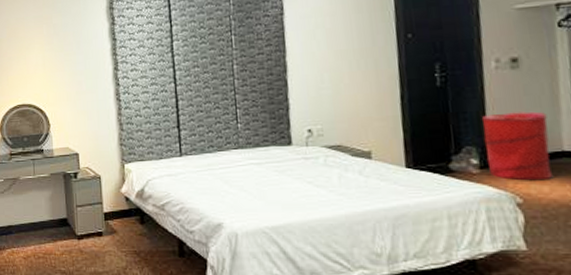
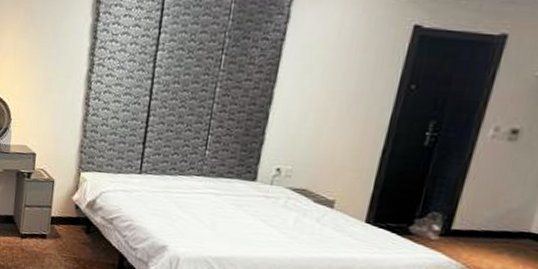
laundry hamper: present [481,111,554,181] -> none [448,184,527,258]

